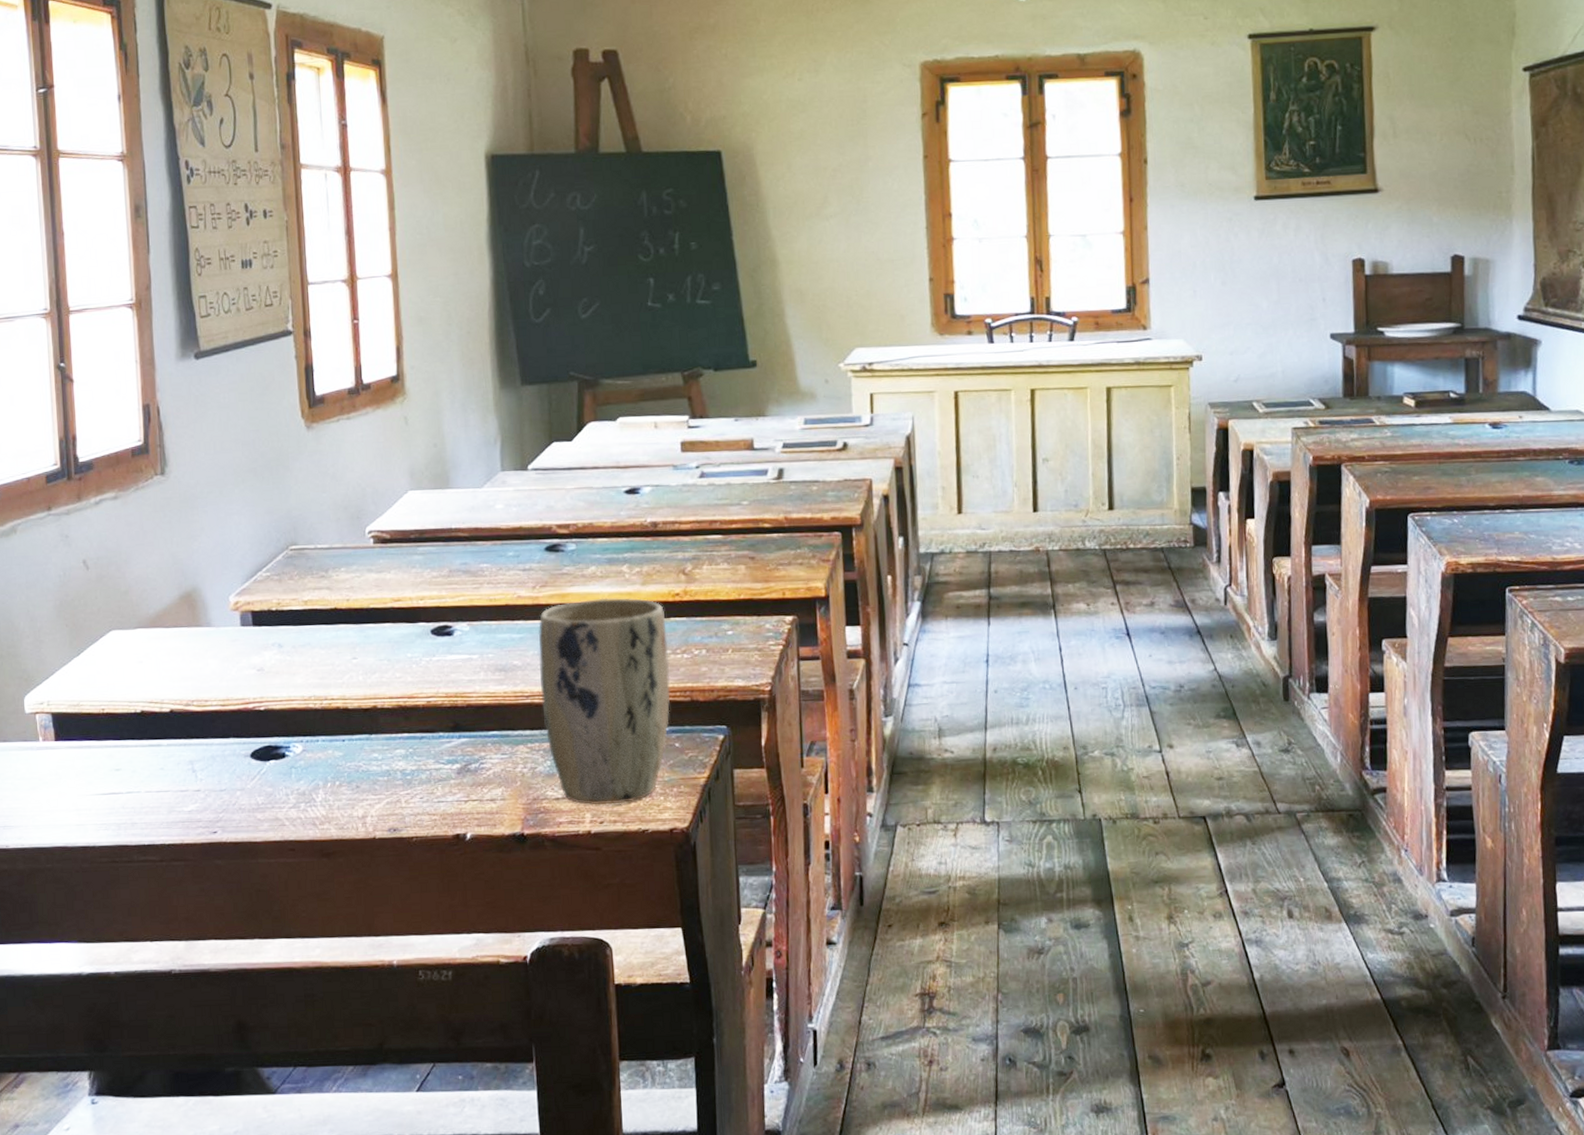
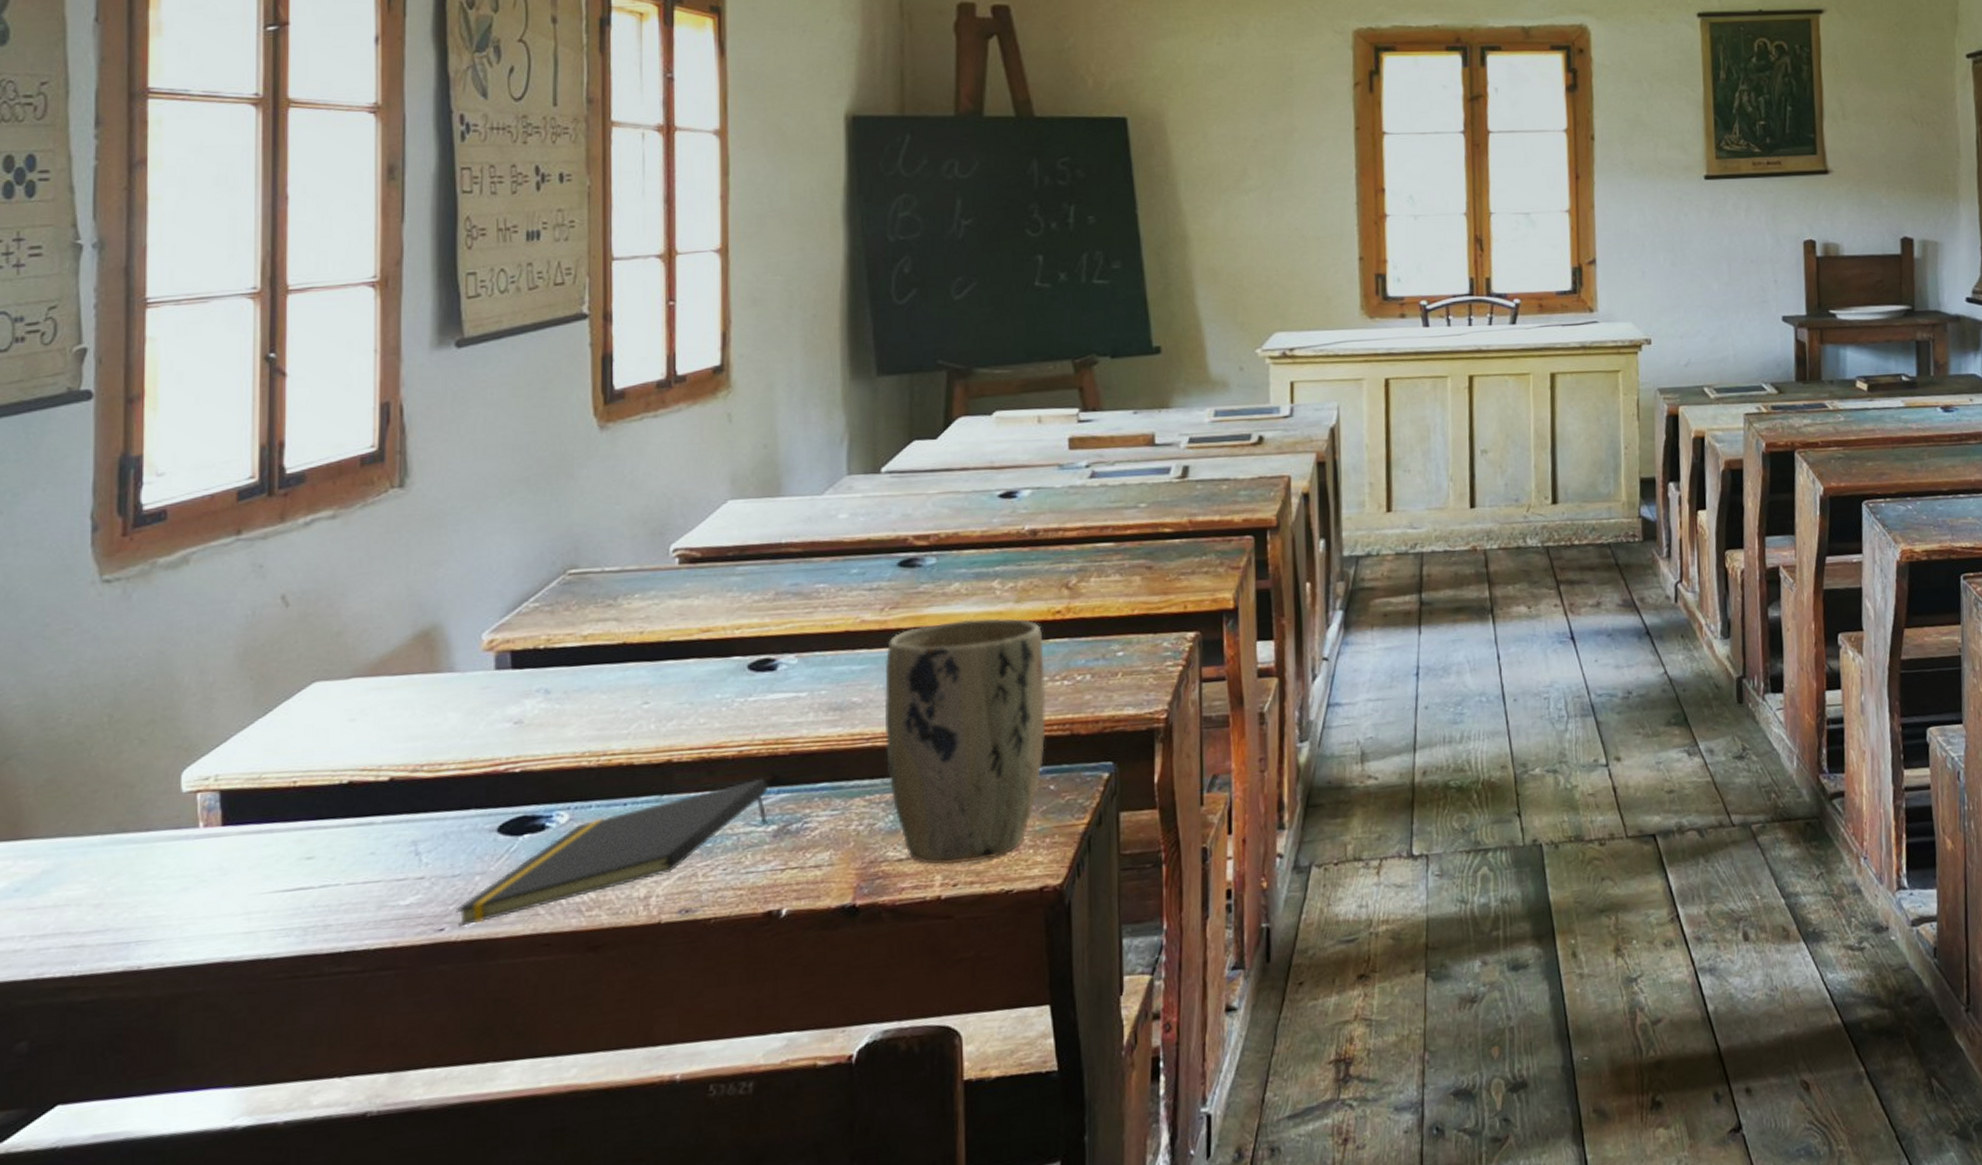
notepad: none [224,724,453,831] -> present [455,778,769,927]

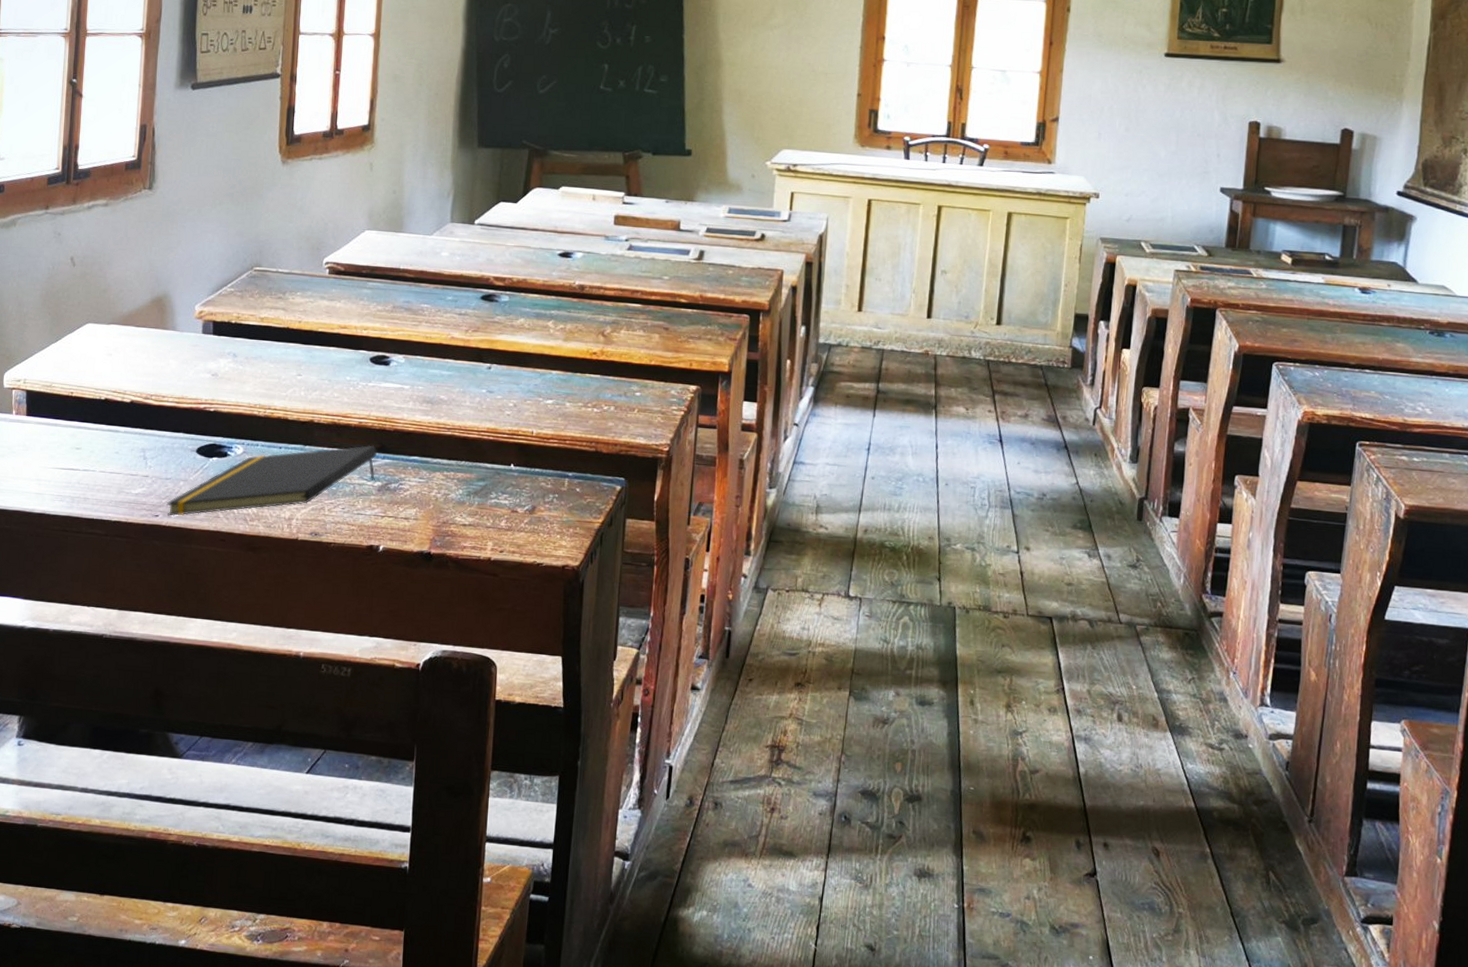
plant pot: present [884,618,1047,865] -> none [461,348,582,537]

